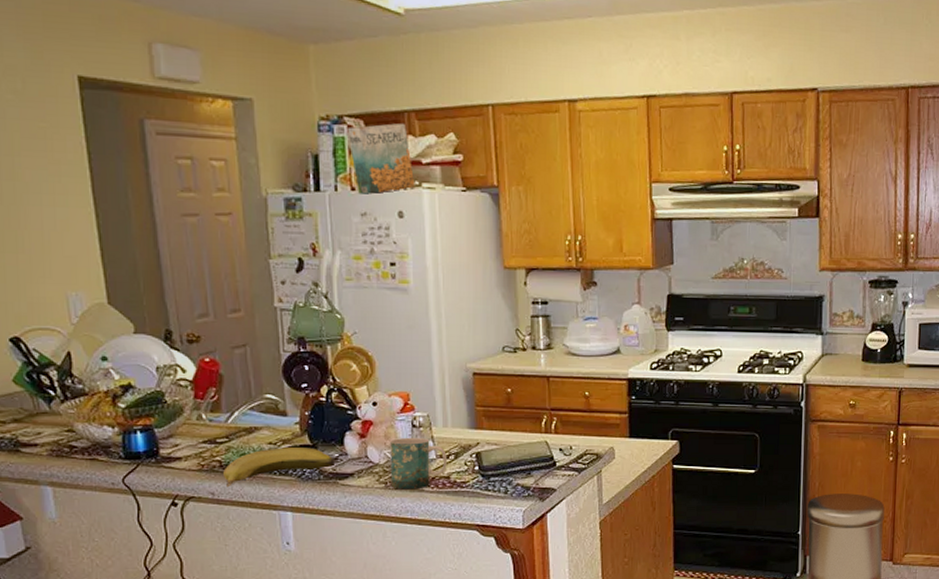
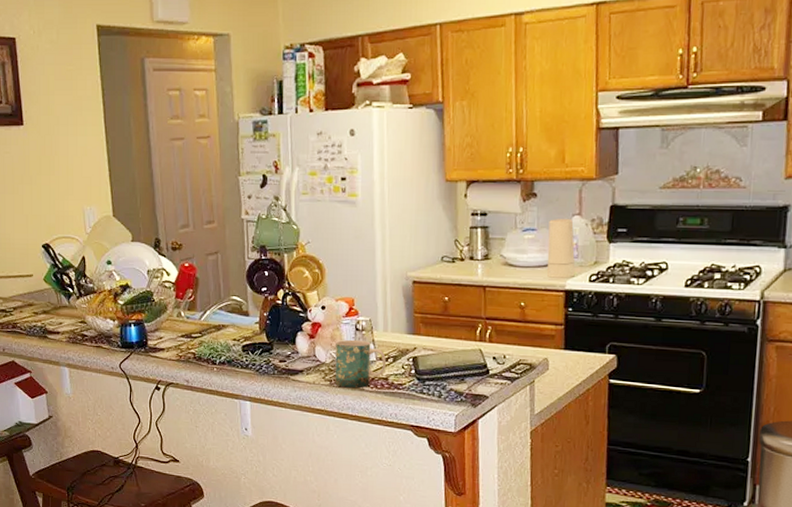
fruit: present [223,447,336,488] -> none [196,344,288,377]
cereal box: present [347,123,415,195] -> none [308,46,366,115]
canister: none [609,307,637,367] -> present [547,219,575,278]

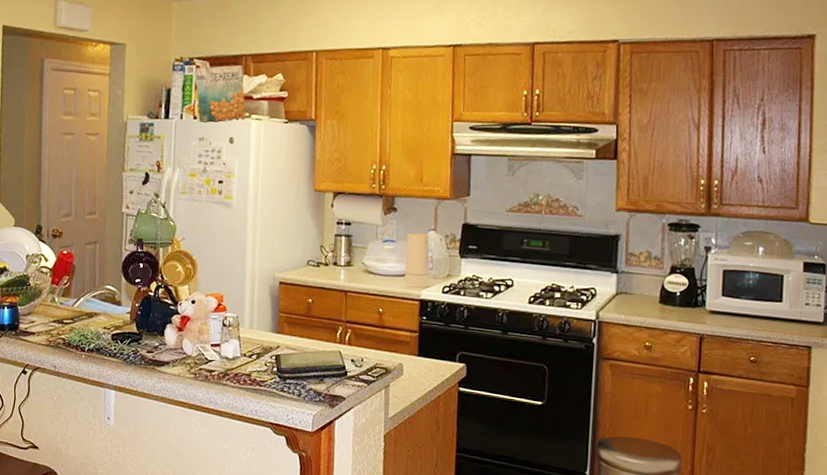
cereal box: none [308,46,366,115] -> present [195,64,246,123]
mug: present [334,339,386,388] -> none [199,334,250,383]

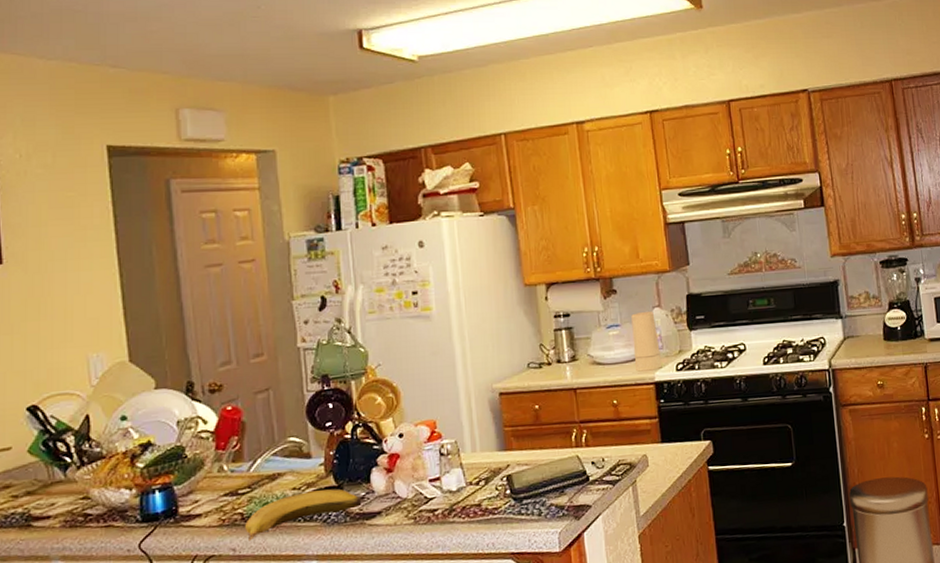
fruit: none [65,332,156,363] -> present [245,489,362,542]
cereal box: present [195,64,246,123] -> none [367,158,434,229]

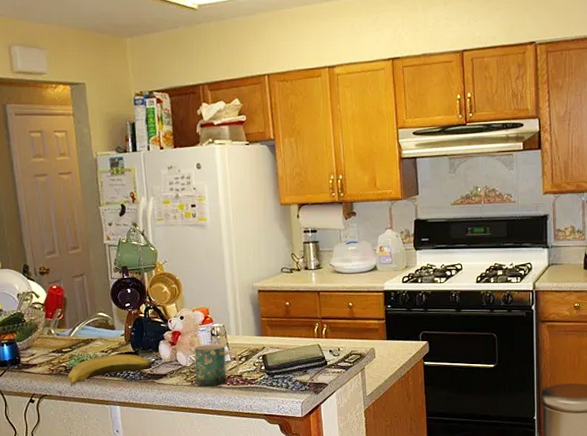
mug: none [418,465,477,524] -> present [194,343,239,387]
canister: present [631,312,662,372] -> none [367,232,391,281]

